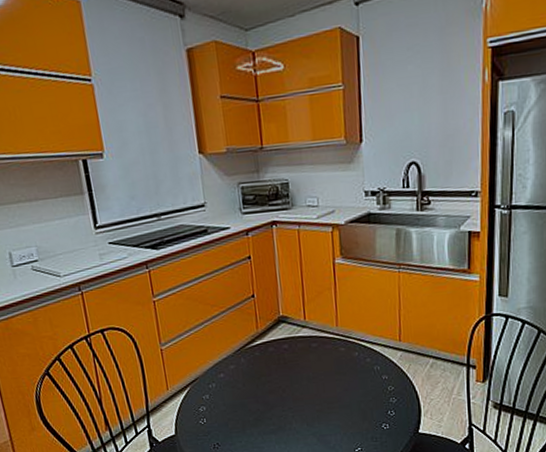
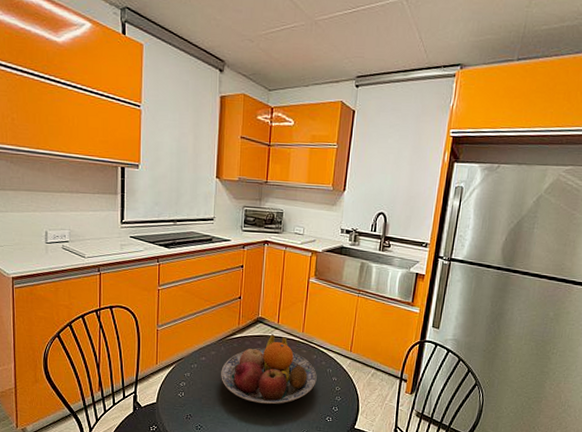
fruit bowl: none [245,334,363,419] -> present [221,334,317,404]

